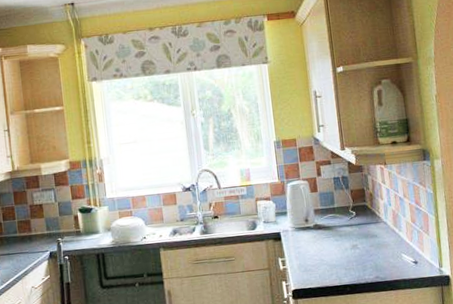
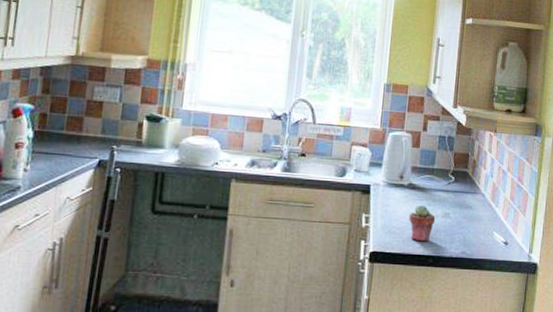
potted succulent: none [320,241,346,274] -> present [409,204,436,242]

